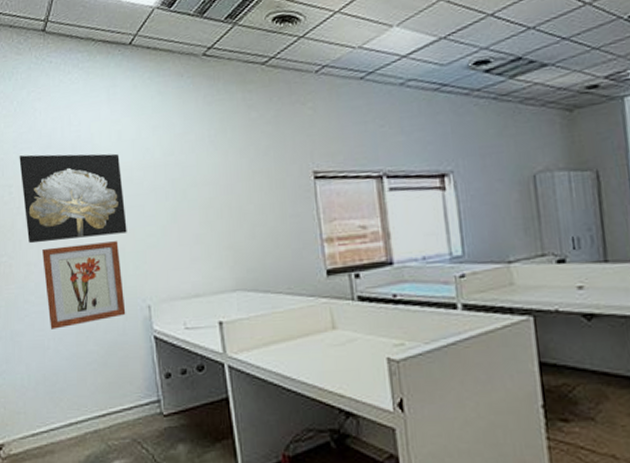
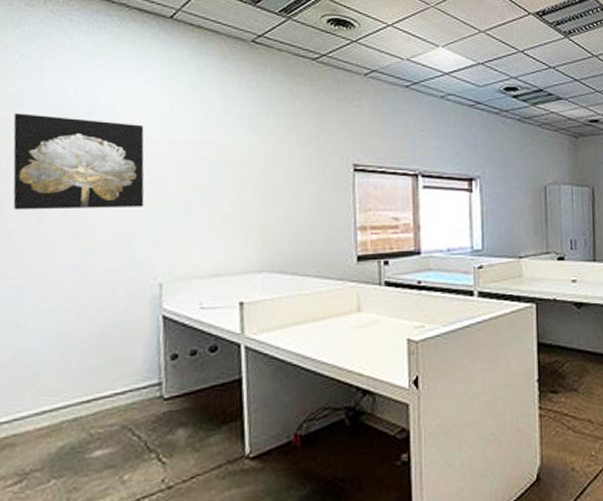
wall art: present [42,241,126,330] -> none [29,215,132,306]

